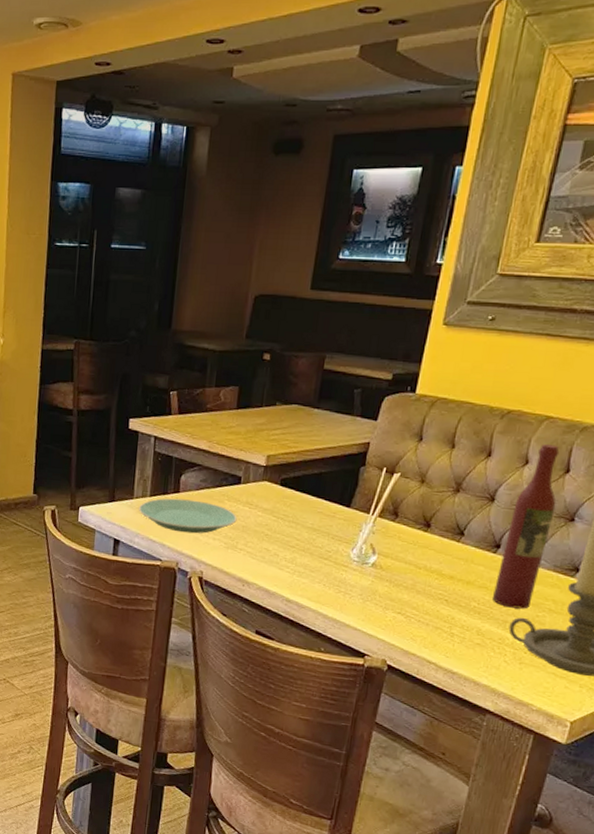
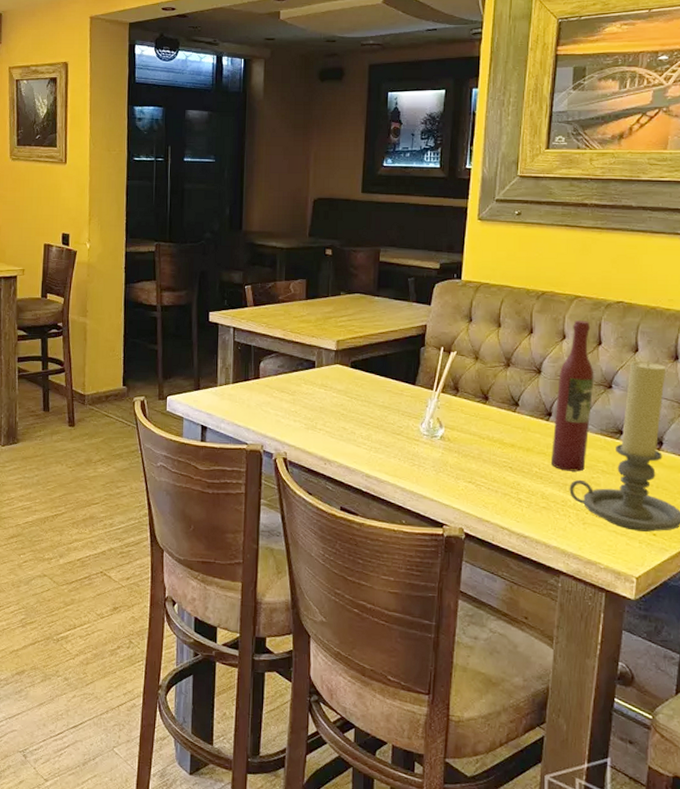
plate: present [138,498,237,534] -> none [222,384,314,417]

